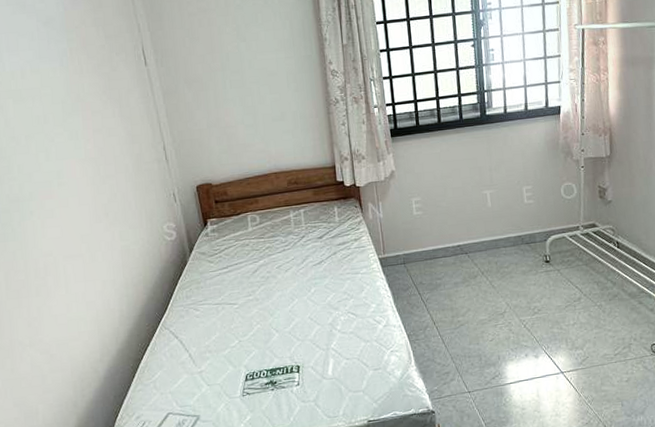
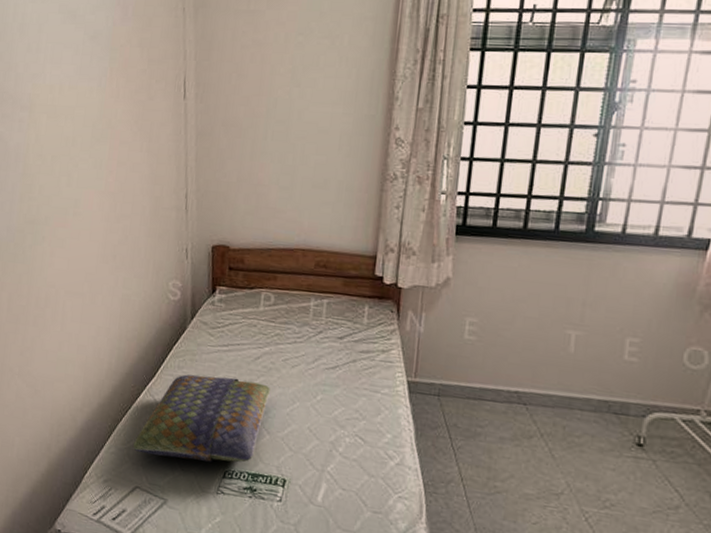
cushion: none [158,291,272,383] -> present [132,374,271,463]

